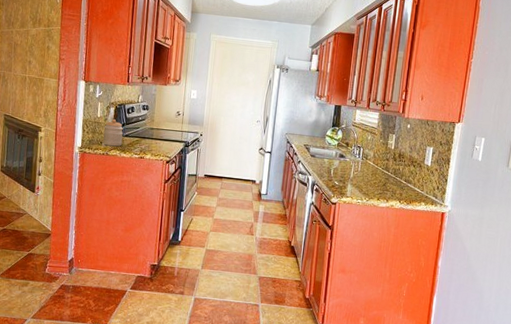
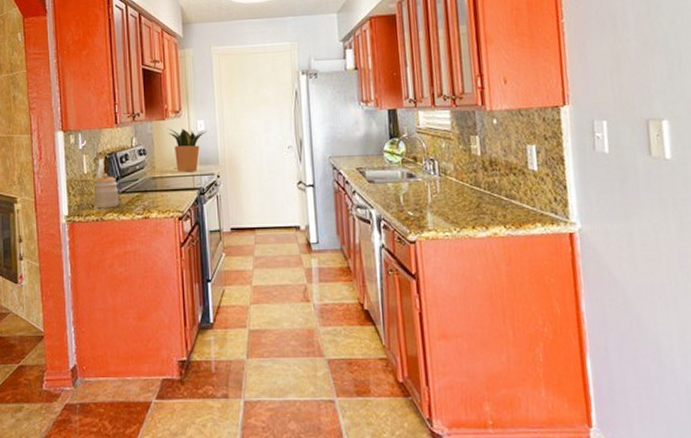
potted plant: none [167,92,198,129] -> present [167,128,207,173]

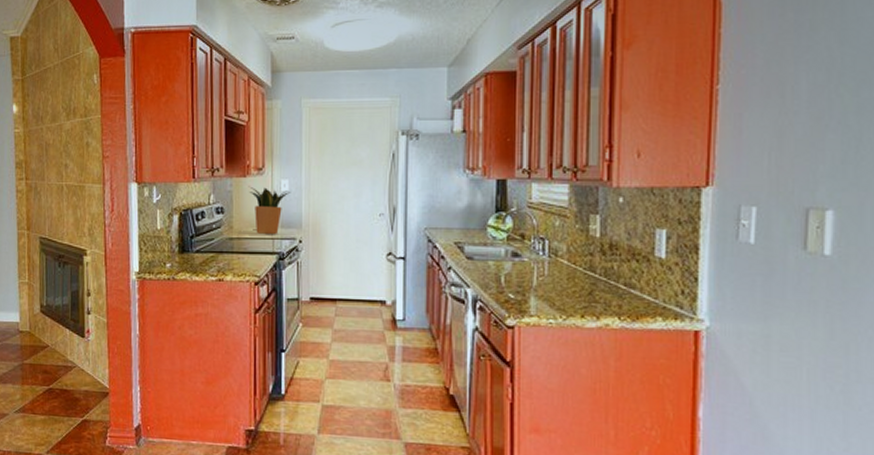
jar: present [93,172,120,209] -> none [166,229,193,268]

